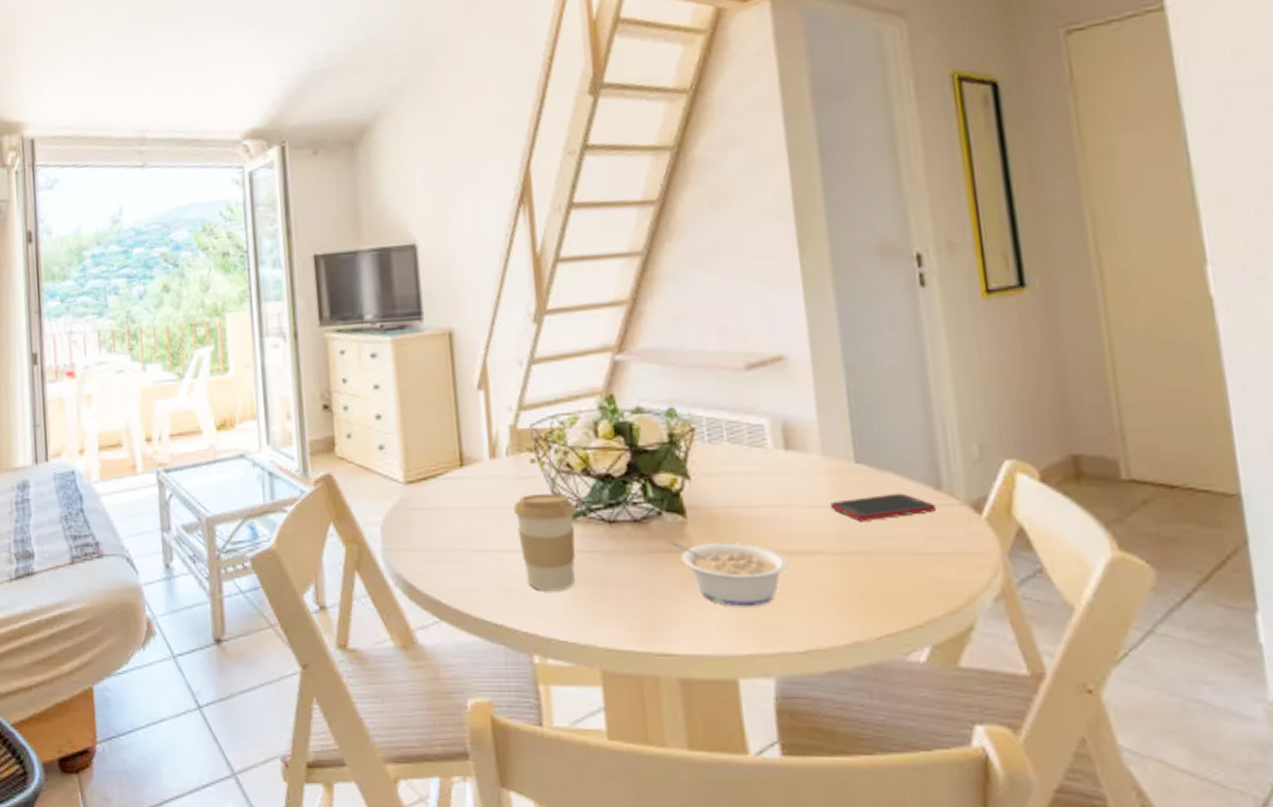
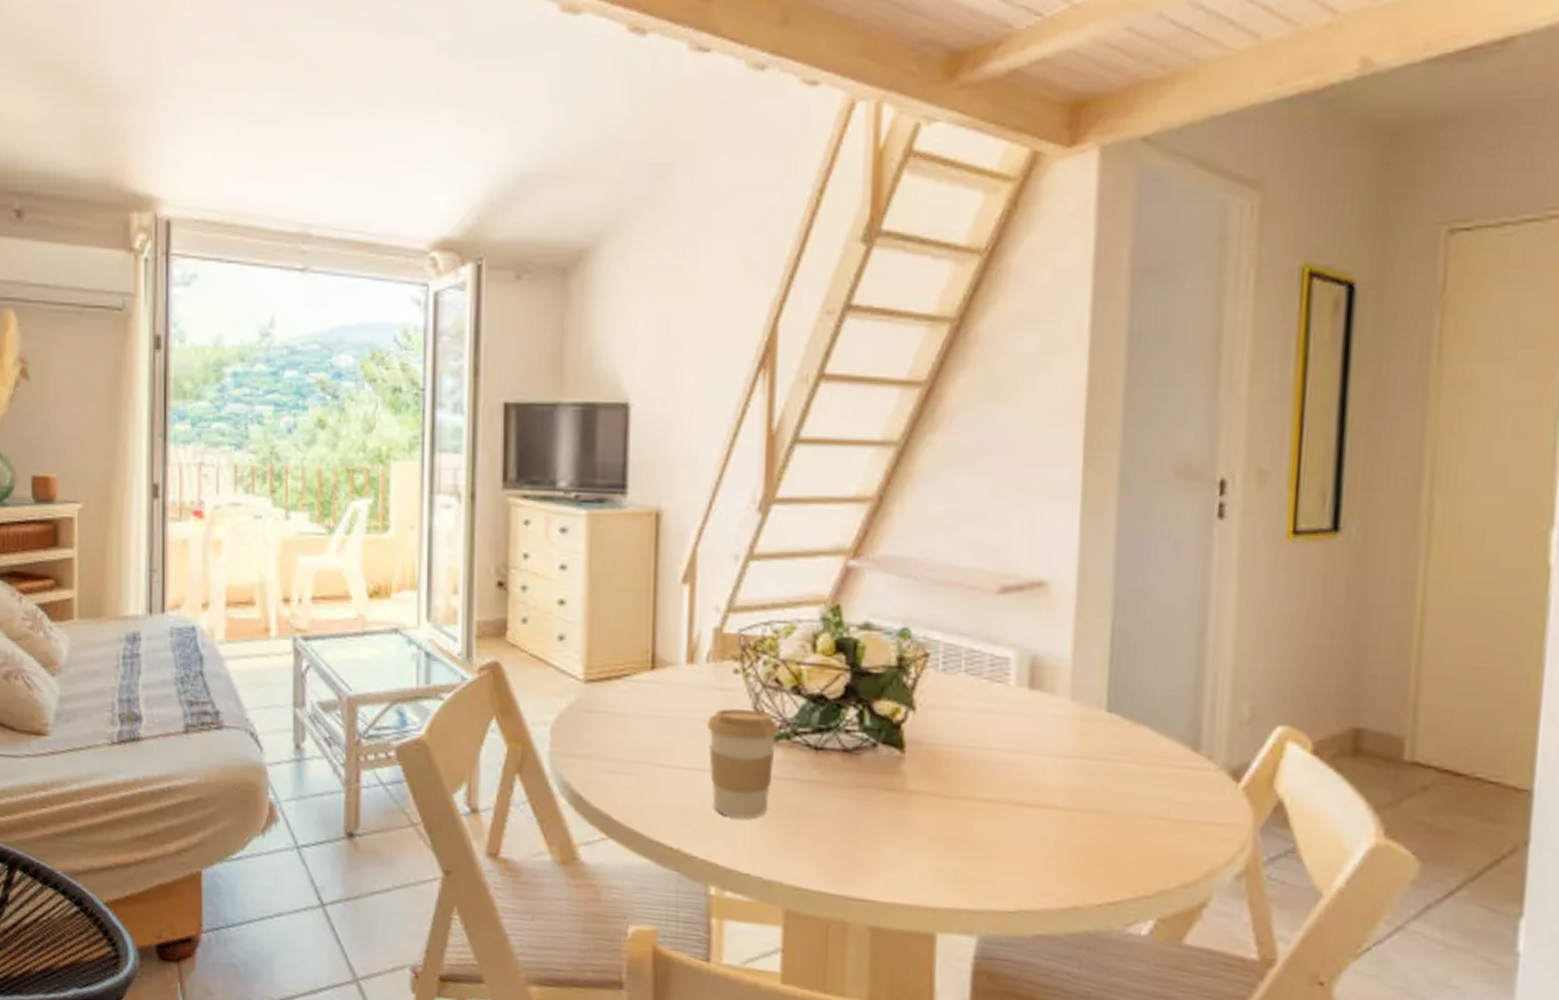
legume: present [666,539,789,607] -> none [877,774,1013,858]
cell phone: present [830,493,937,521] -> none [1071,749,1190,778]

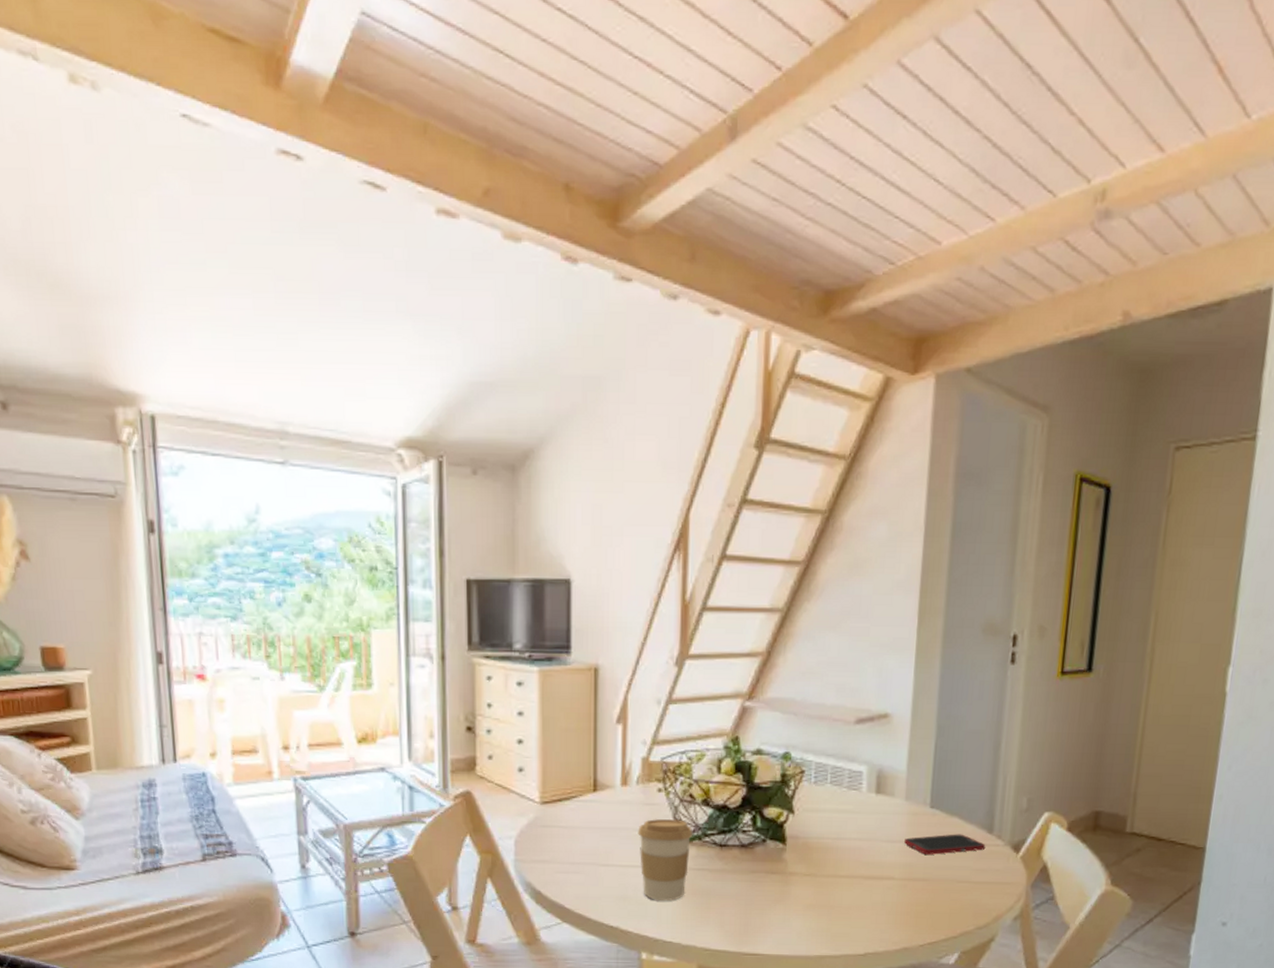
cell phone: none [1071,749,1190,778] -> present [904,834,986,855]

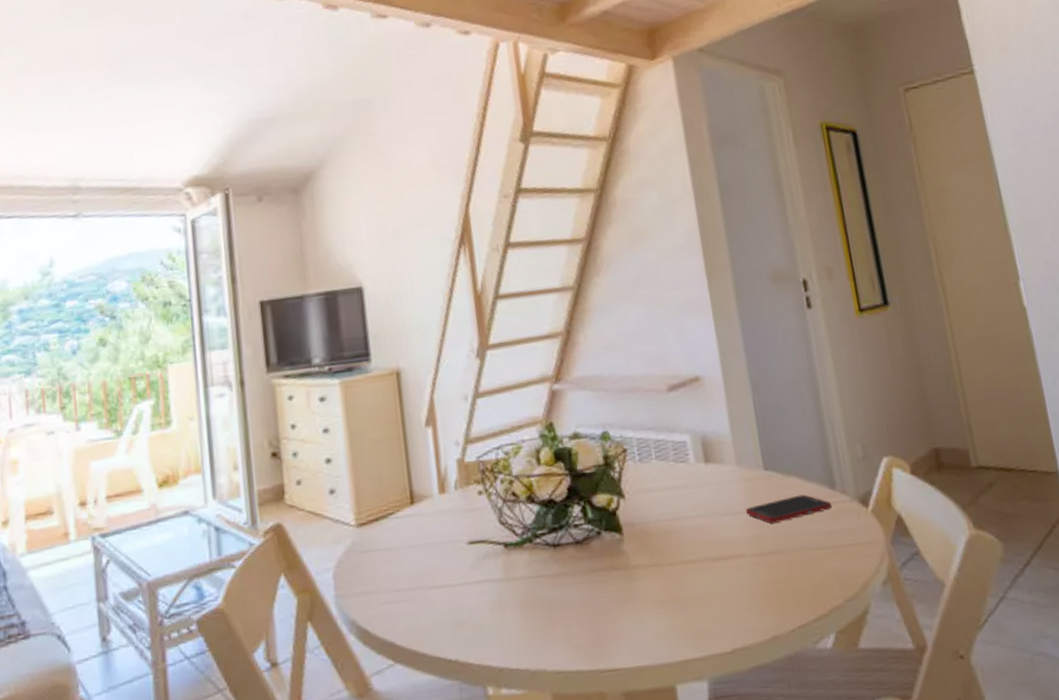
coffee cup: present [638,819,693,901] -> none [463,523,524,621]

